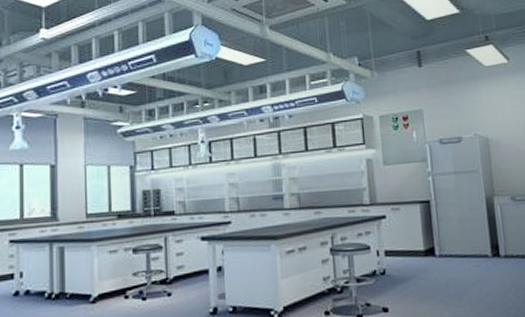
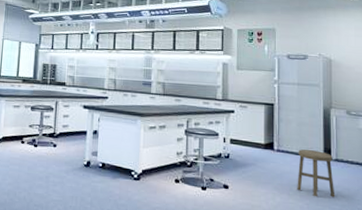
stool: none [463,248,509,304] -> present [297,149,336,198]

